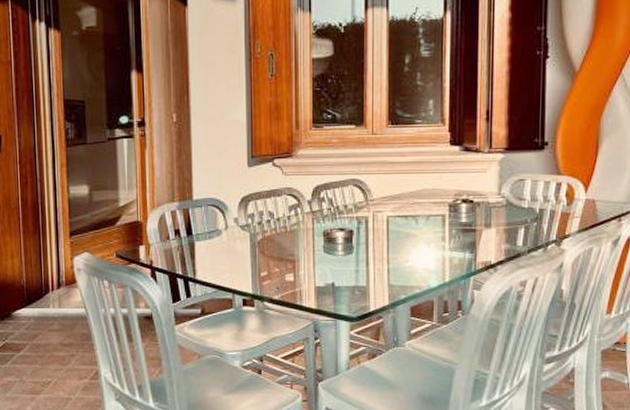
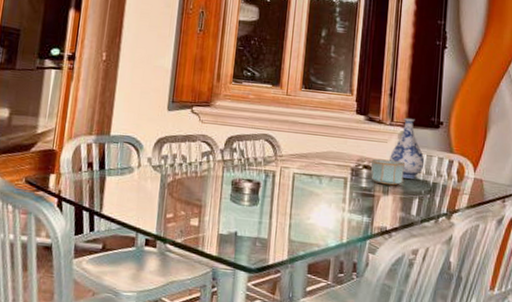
bowl: none [469,190,508,218] -> present [370,159,406,186]
vase: none [490,142,529,208] -> present [390,117,425,179]

